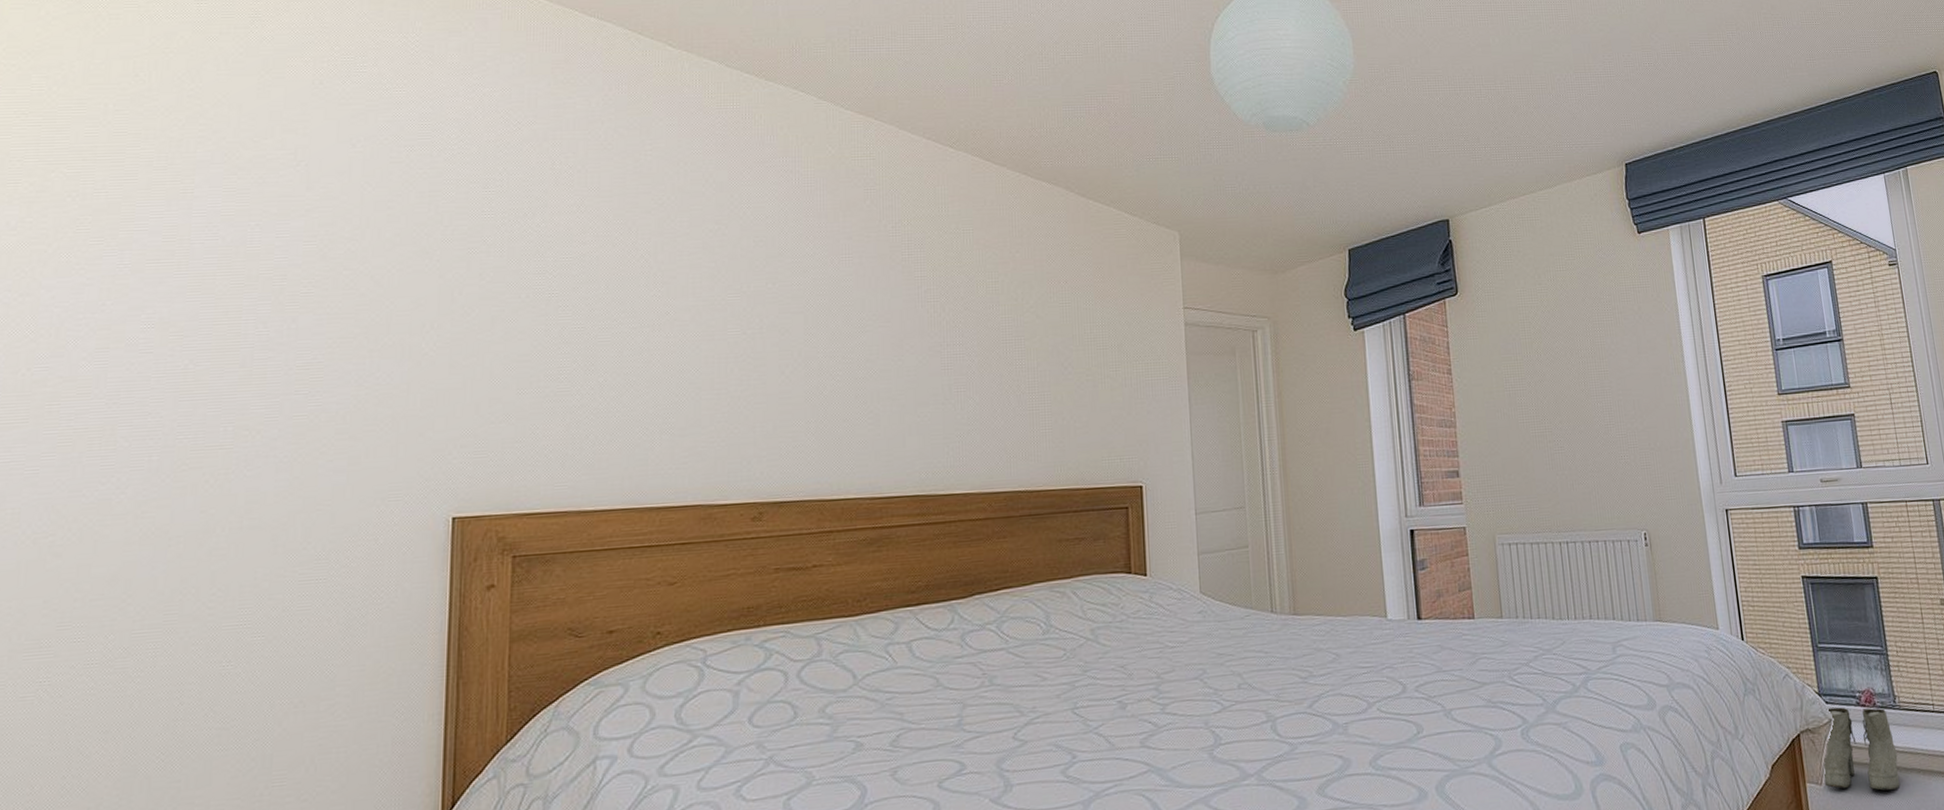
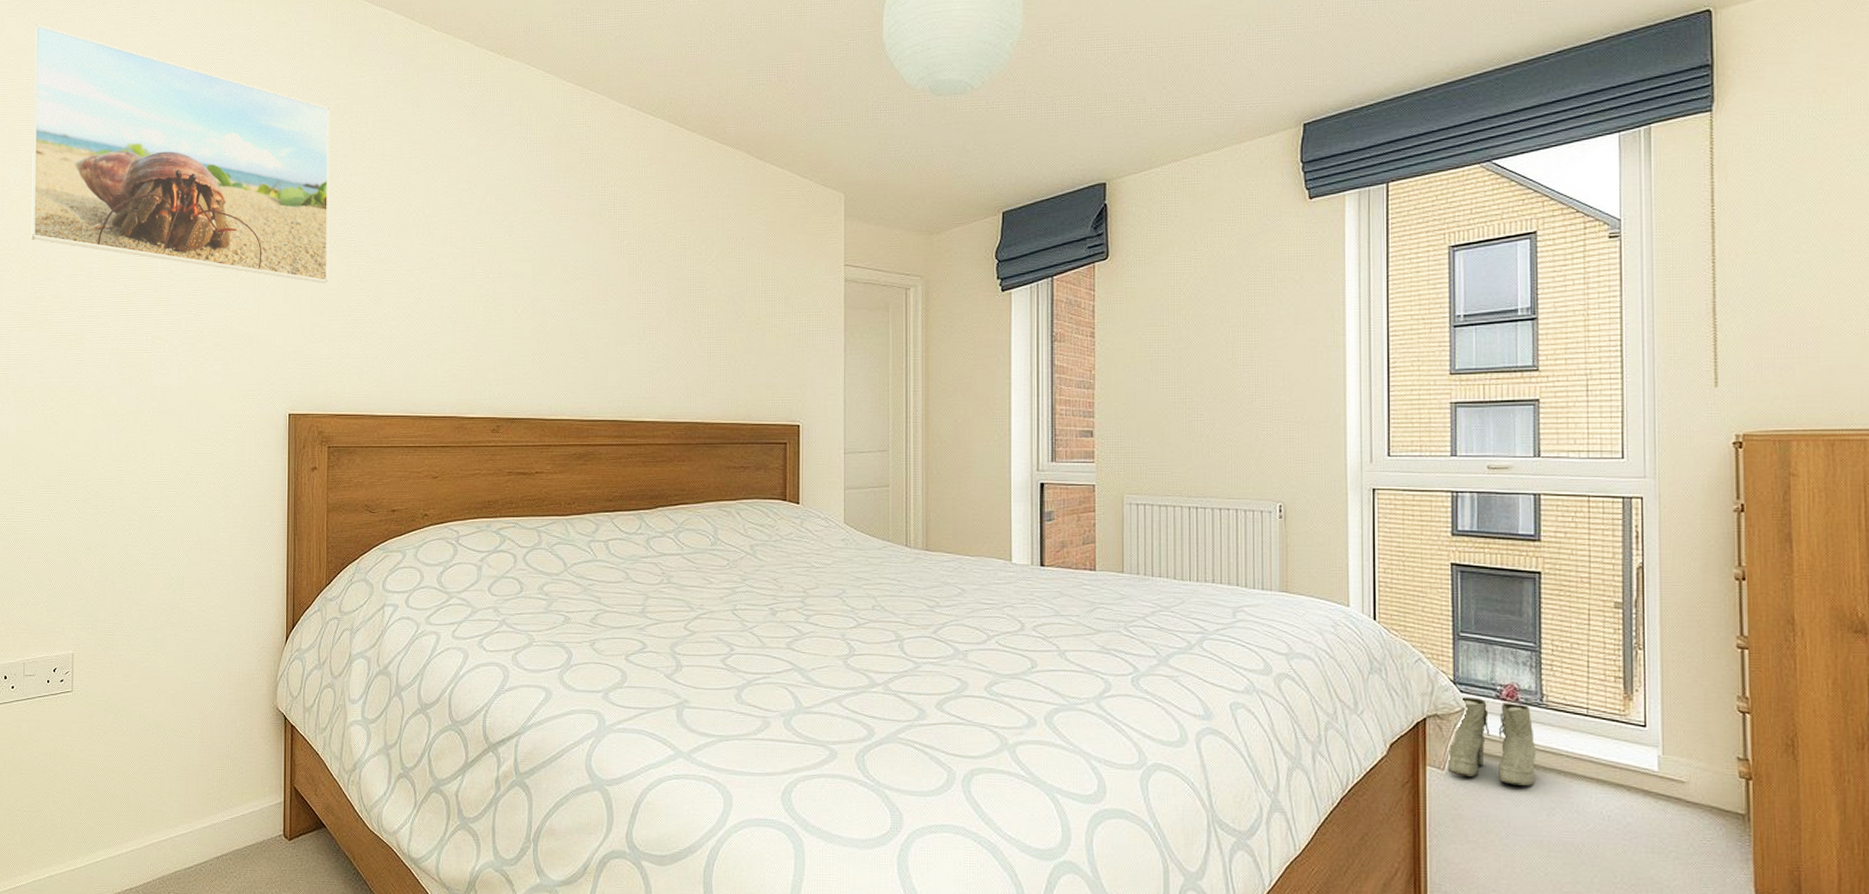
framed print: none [31,19,523,349] -> present [31,23,330,284]

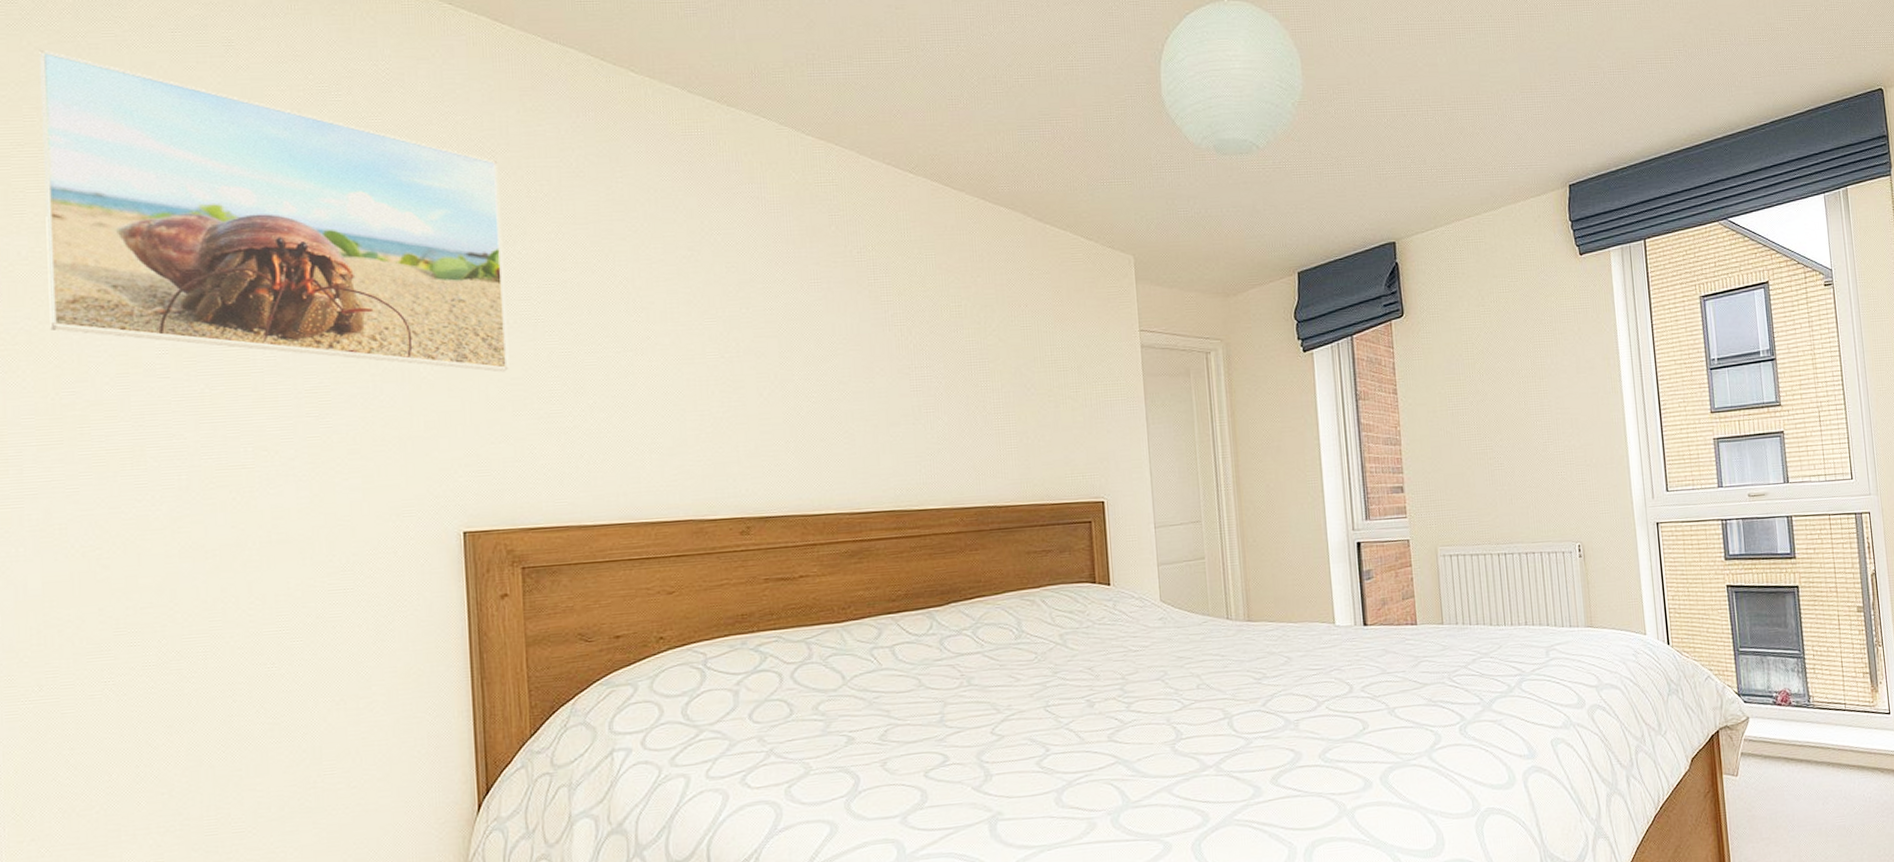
boots: present [1447,697,1536,786] -> none [1738,706,1811,782]

